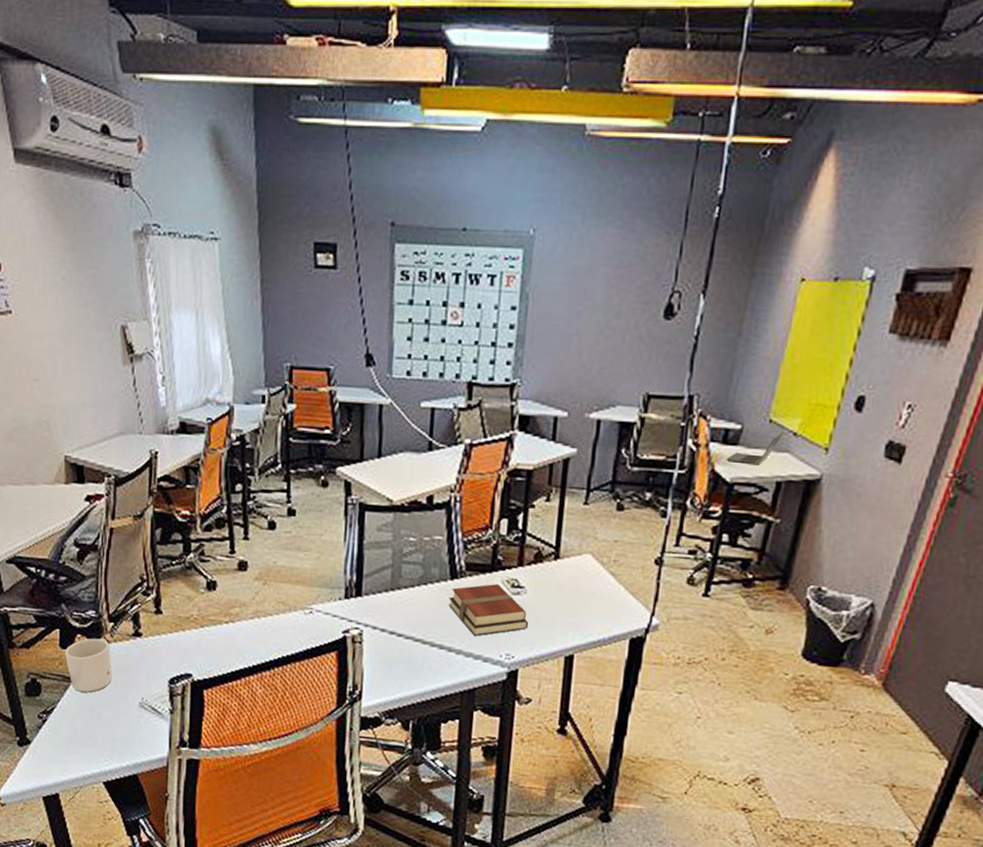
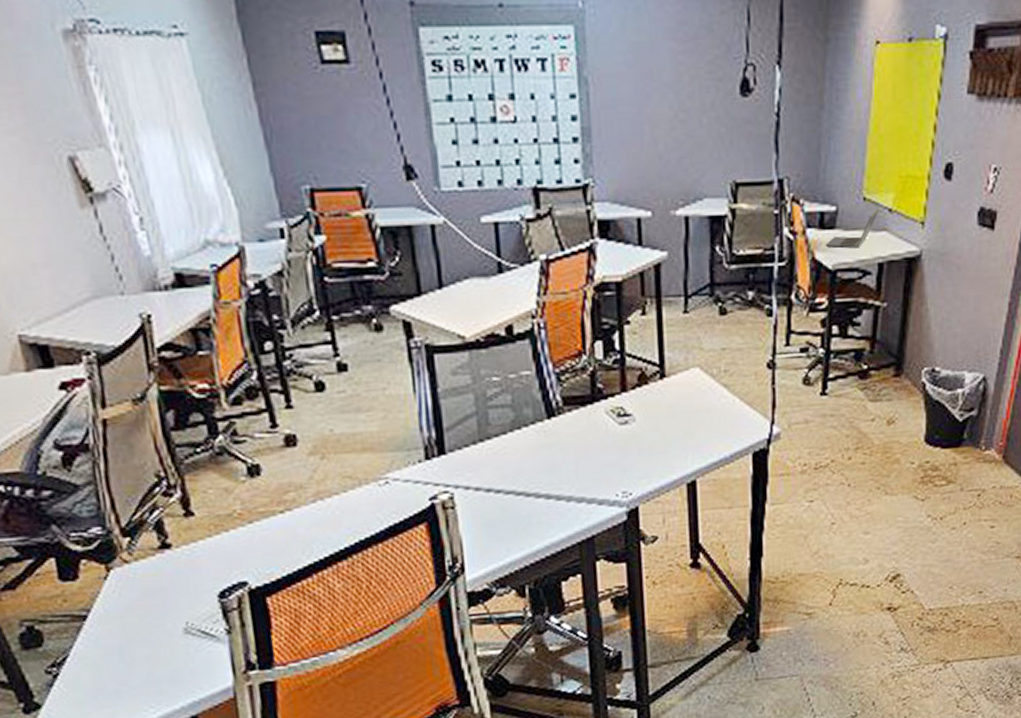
mug: present [65,638,113,693] -> none [68,558,141,631]
books: present [448,584,529,636] -> none [548,416,643,478]

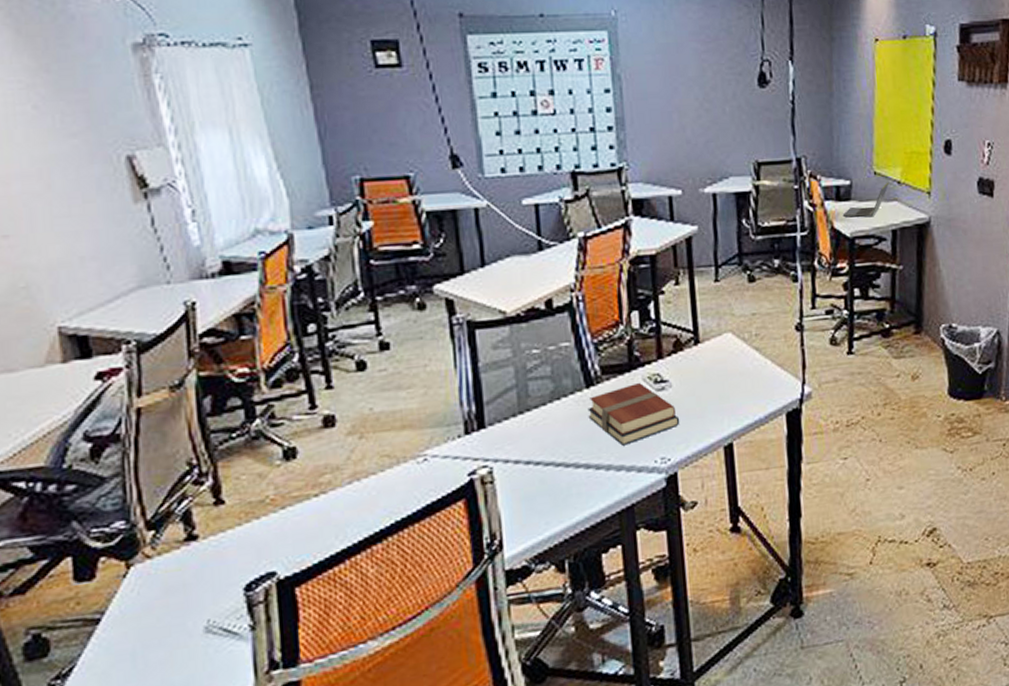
books: none [548,416,643,478] -> present [587,383,680,446]

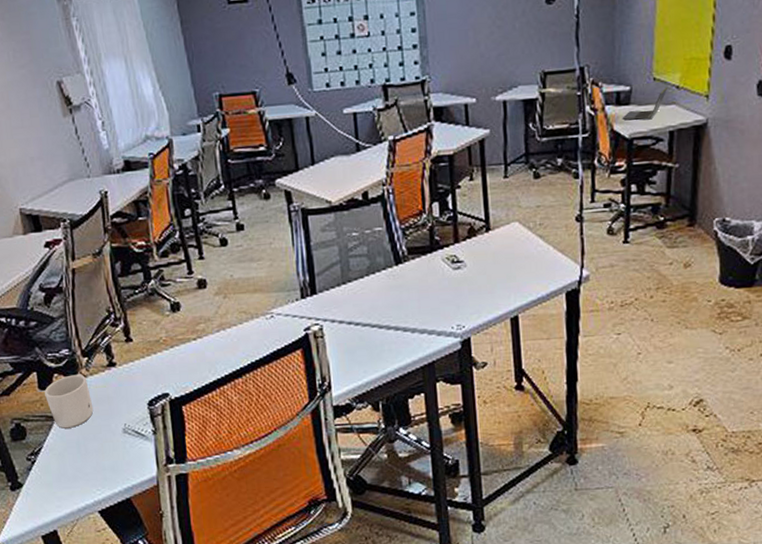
mug: none [83,553,160,635] -> present [44,373,94,429]
books: present [587,383,680,446] -> none [397,263,473,313]

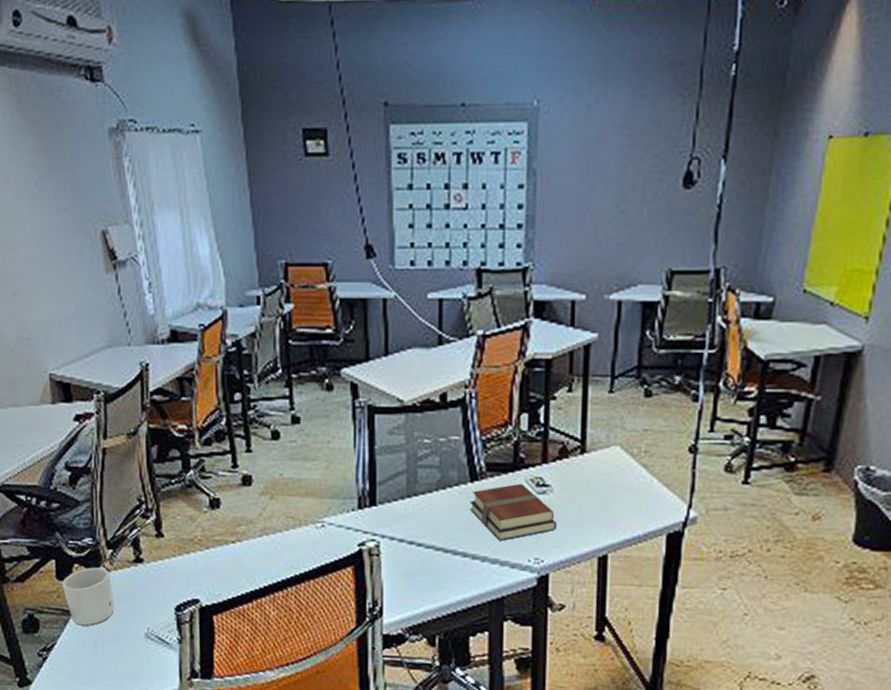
books: none [397,263,473,313] -> present [470,484,557,541]
laptop: present [622,87,668,120] -> none [759,302,820,340]

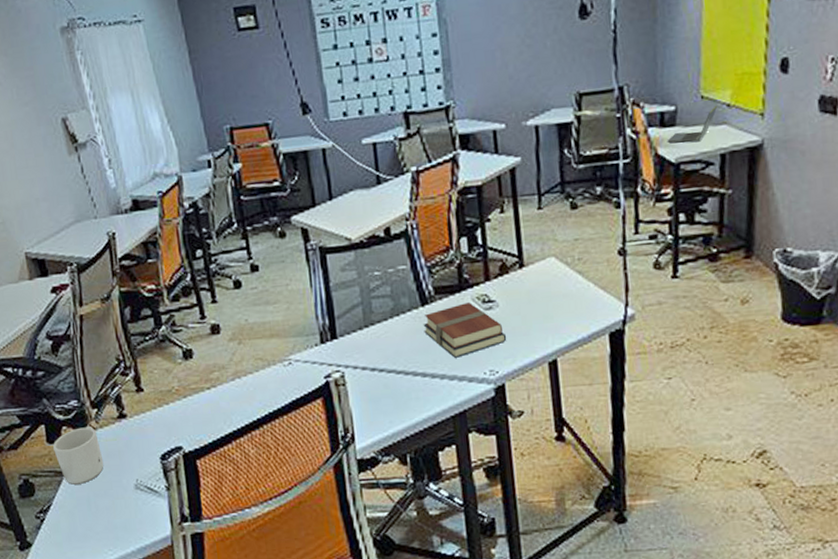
laptop: none [759,302,820,340] -> present [667,105,718,143]

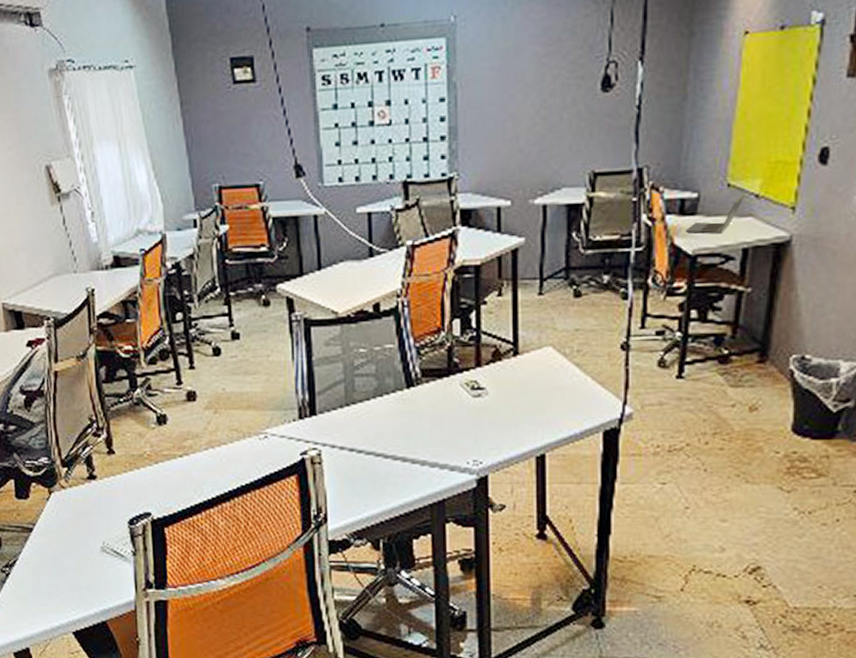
mug: present [53,425,104,485] -> none [22,484,71,542]
books: present [423,303,507,358] -> none [407,388,494,444]

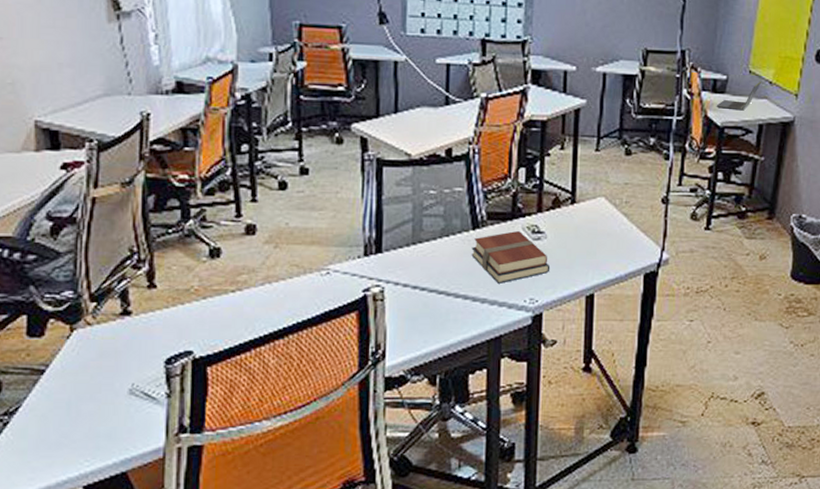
books: none [407,388,494,444] -> present [471,231,551,283]

